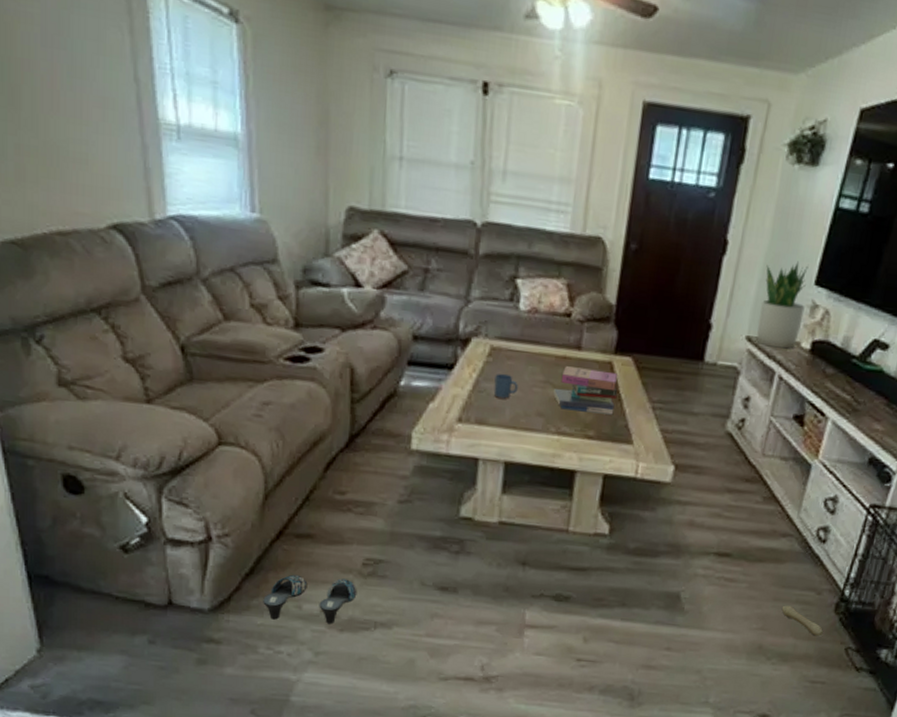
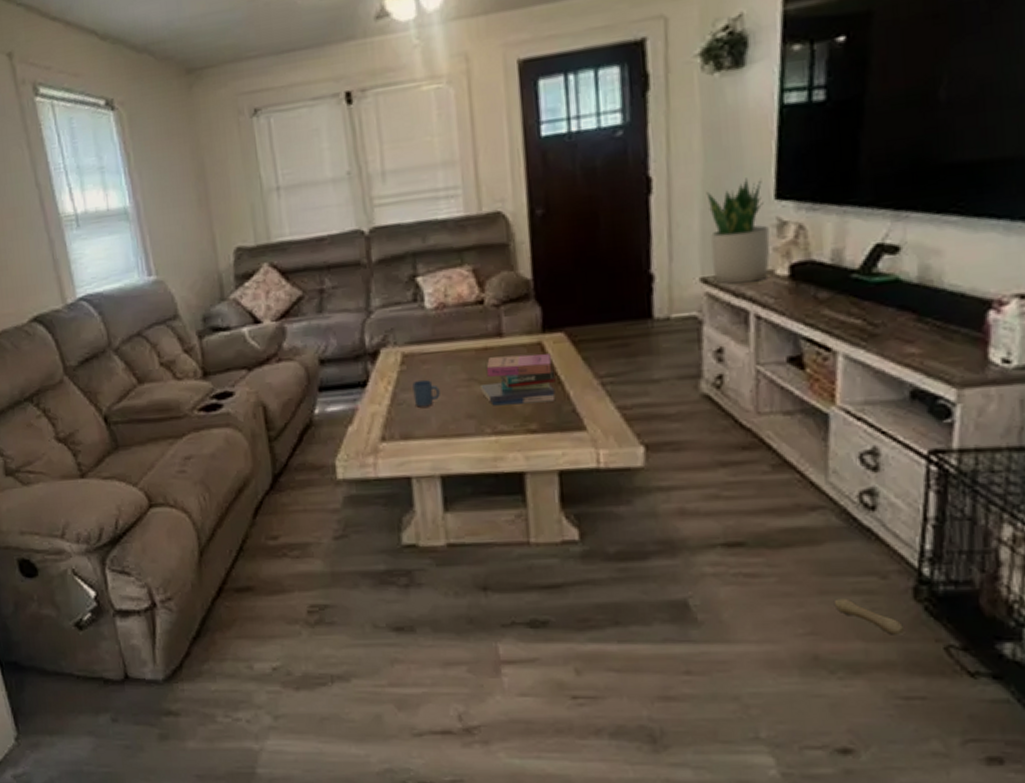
slippers: present [263,574,358,624] -> none [213,630,307,684]

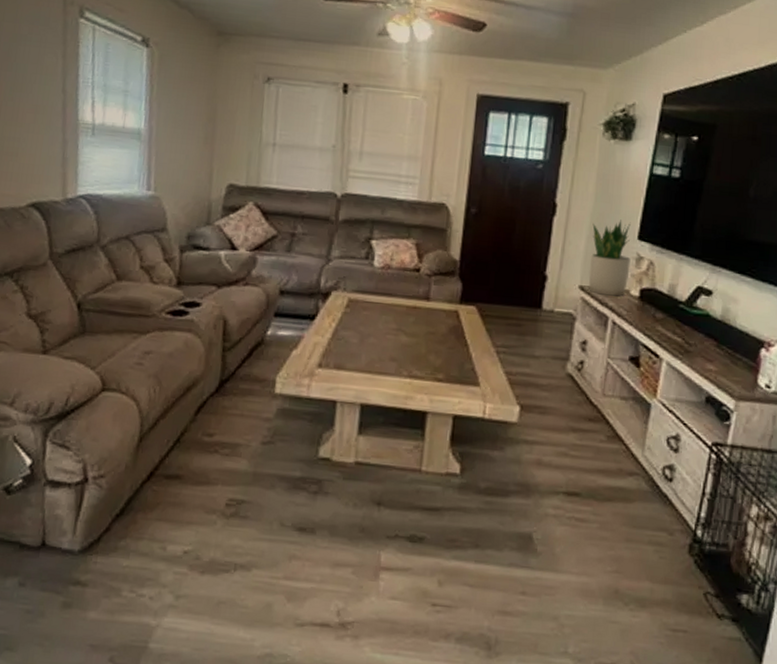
mug: present [412,379,440,408] -> none [351,322,373,346]
books: present [479,353,556,406] -> none [404,315,464,359]
dog toy: present [833,598,905,635] -> none [634,546,680,580]

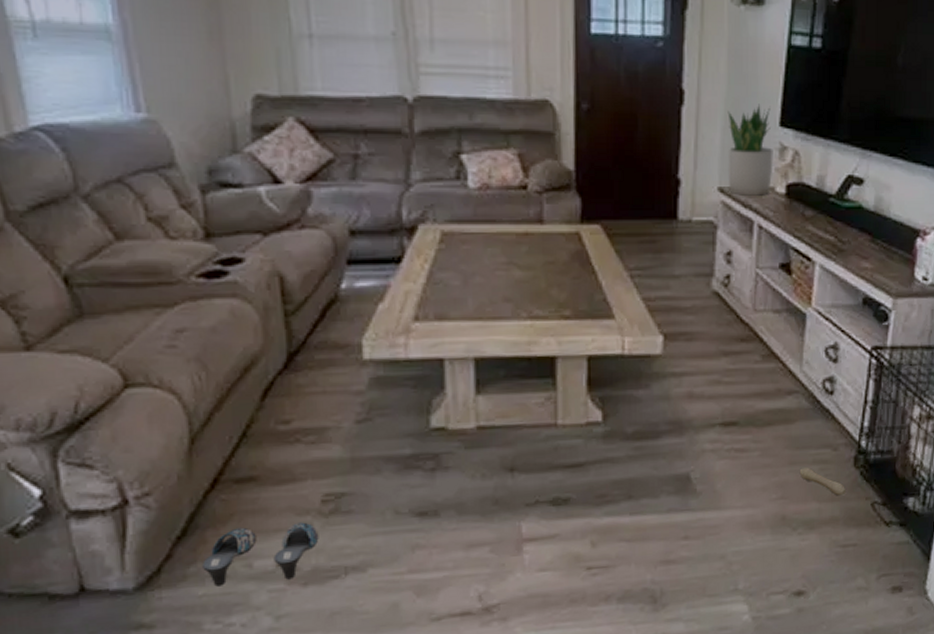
slippers: none [130,515,220,566] -> present [202,522,319,587]
dog toy: none [634,546,680,580] -> present [799,467,847,496]

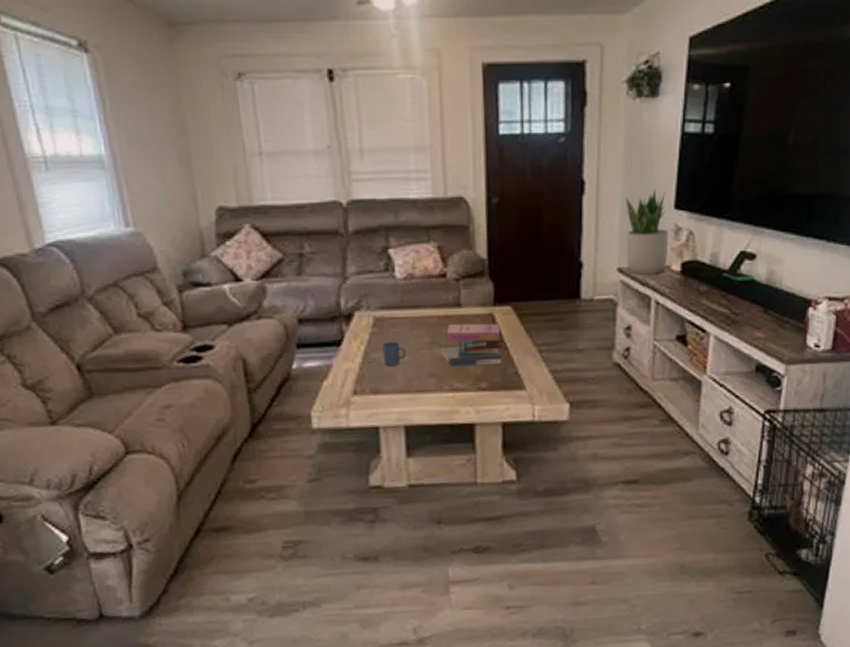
slippers: present [202,522,319,587] -> none [191,564,282,616]
mug: none [451,260,478,288] -> present [382,341,406,366]
books: none [518,243,590,291] -> present [440,323,503,367]
dog toy: present [799,467,847,496] -> none [696,521,742,547]

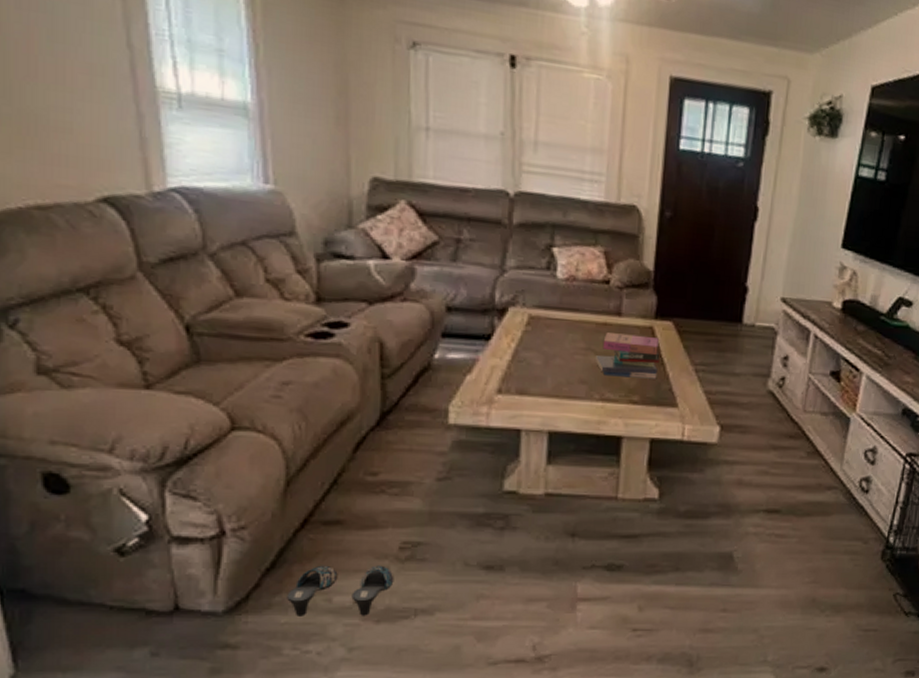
slippers: none [191,564,282,616] -> present [287,565,394,616]
mug: present [382,341,406,366] -> none [534,342,559,368]
planter: present [625,189,669,275] -> none [791,226,835,309]

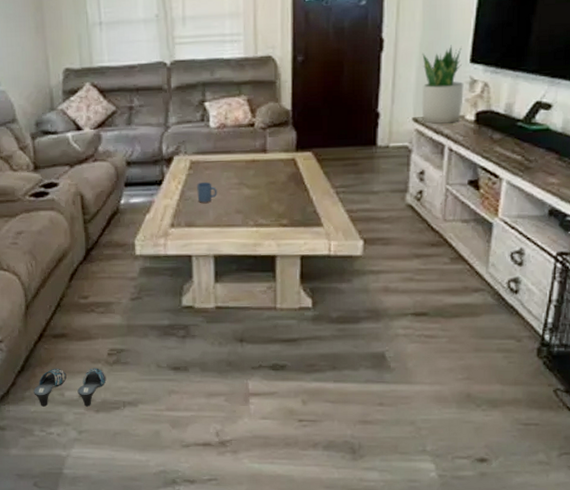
mug: none [534,342,559,368] -> present [197,181,217,203]
books: present [594,332,660,379] -> none [247,167,303,205]
planter: none [791,226,835,309] -> present [422,45,464,124]

